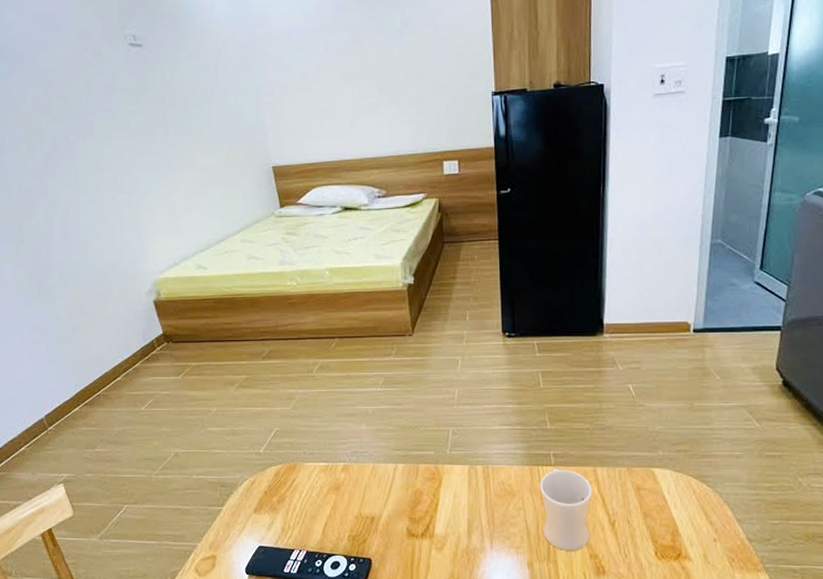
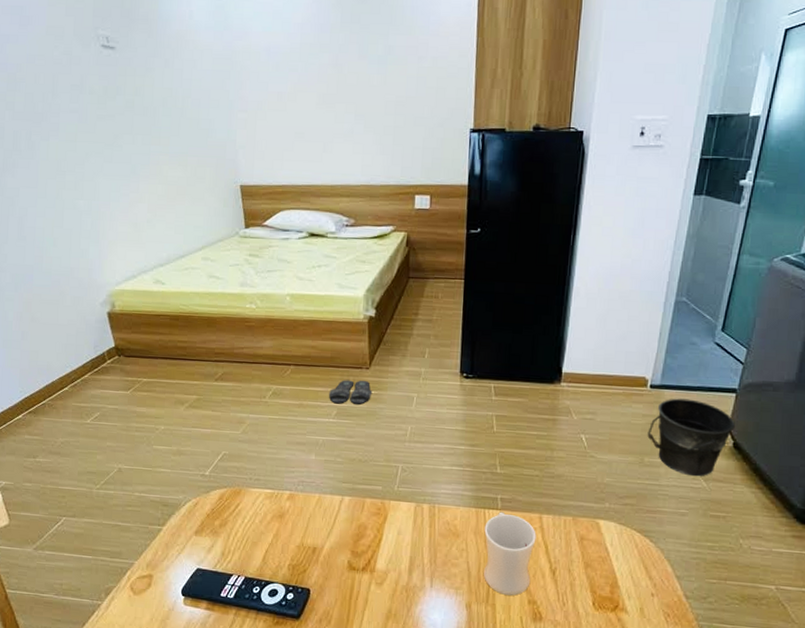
slippers: none [375,347,417,373] -> present [329,380,373,404]
bucket: none [695,340,783,417] -> present [647,398,735,476]

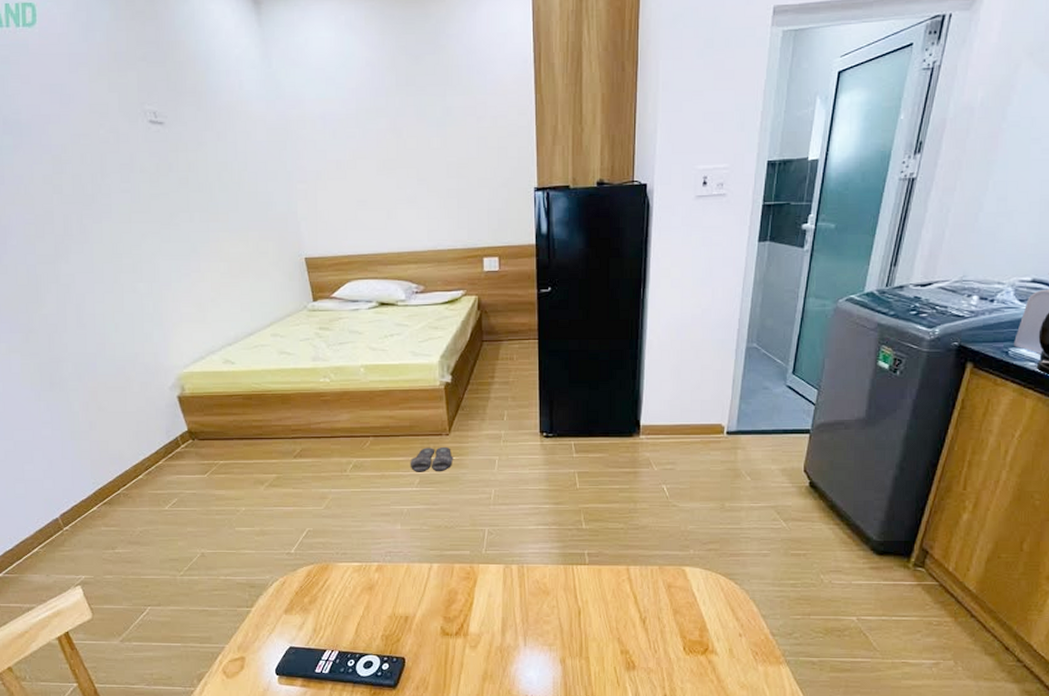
mug: present [484,511,536,596] -> none [574,566,625,647]
bucket: present [647,398,735,476] -> none [727,443,810,517]

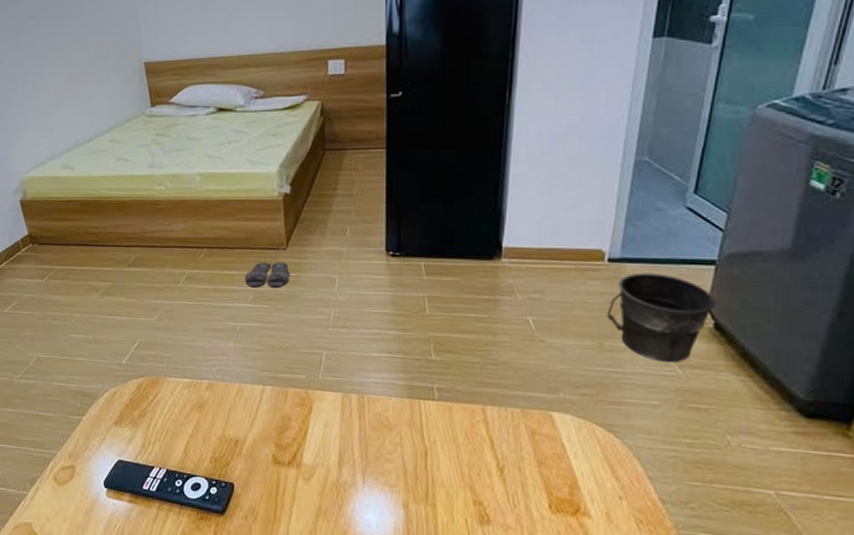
bucket: none [727,443,810,517] -> present [607,272,716,362]

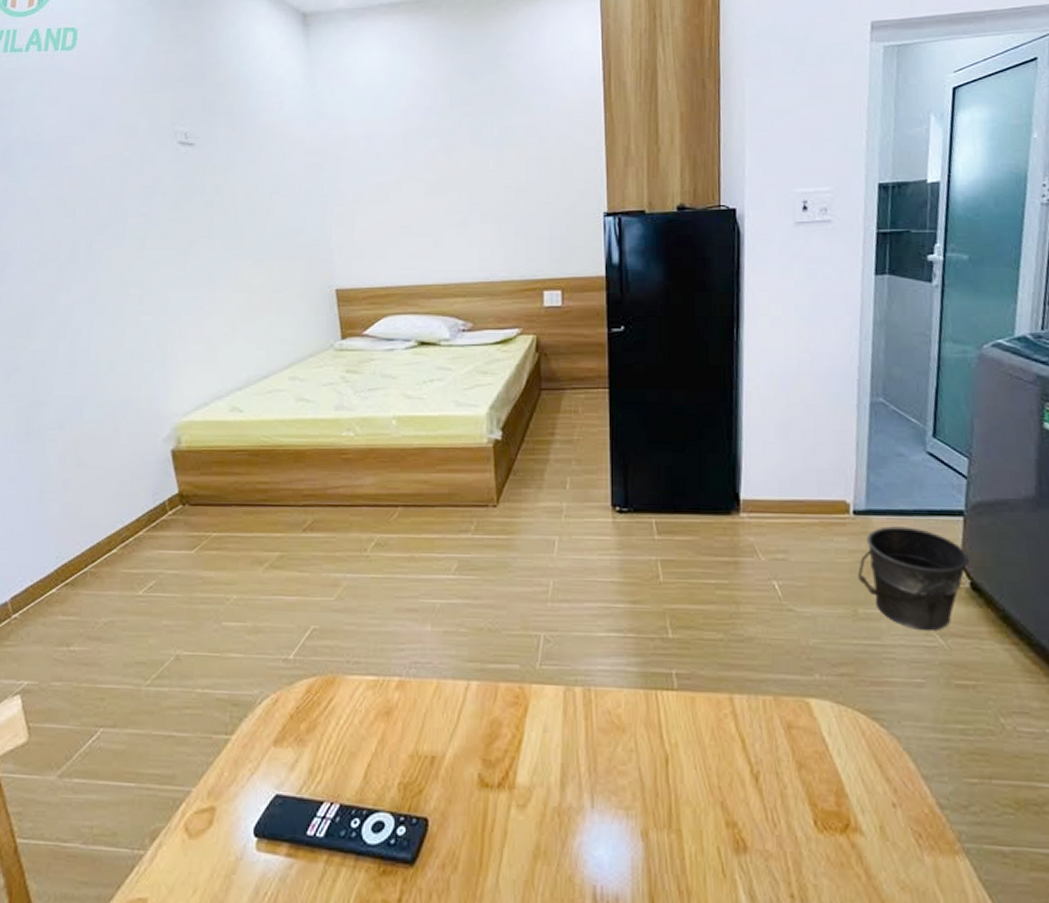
slippers: present [245,261,291,288] -> none [447,521,502,555]

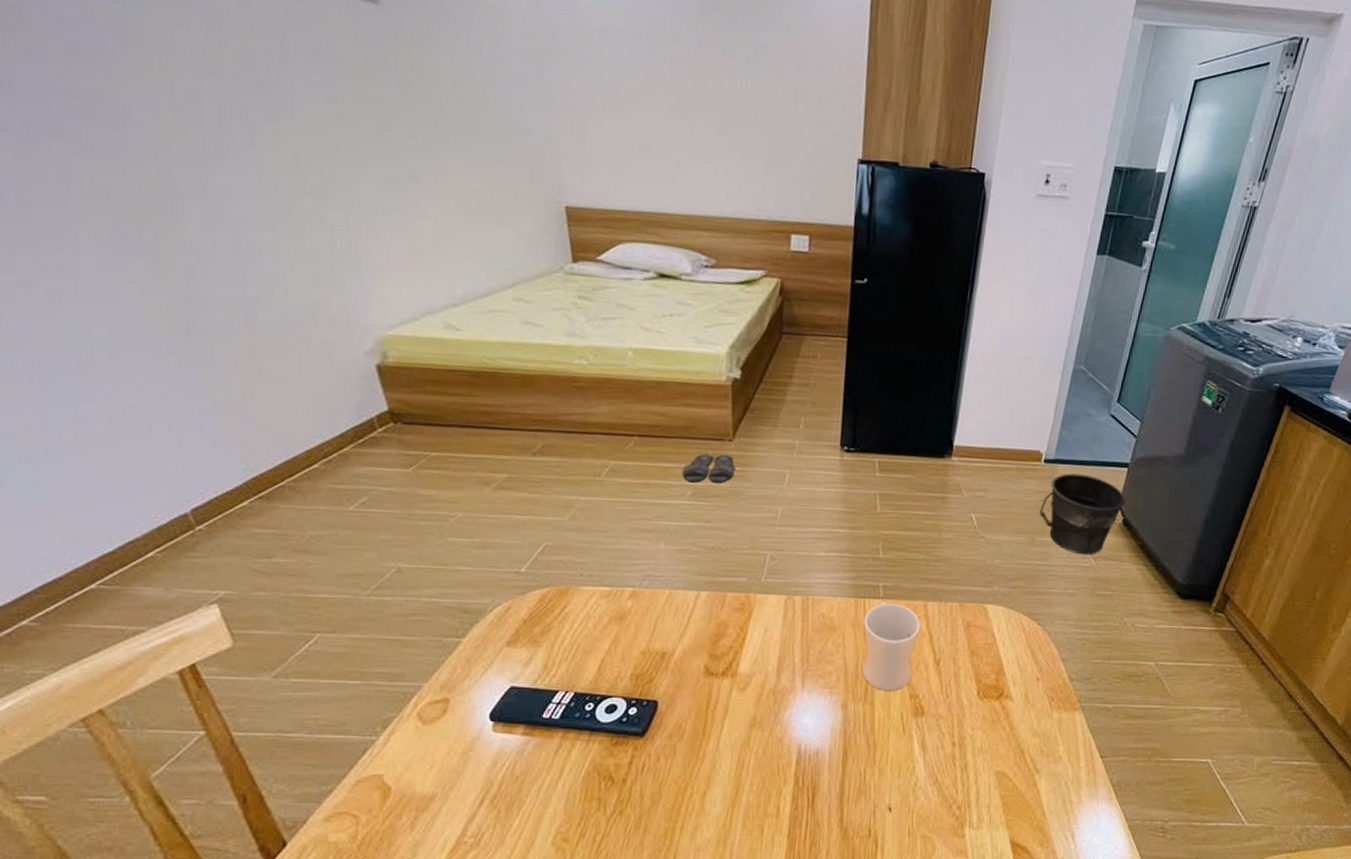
slippers: none [447,521,502,555] -> present [683,454,737,483]
mug: none [658,693,728,816] -> present [862,600,921,691]

